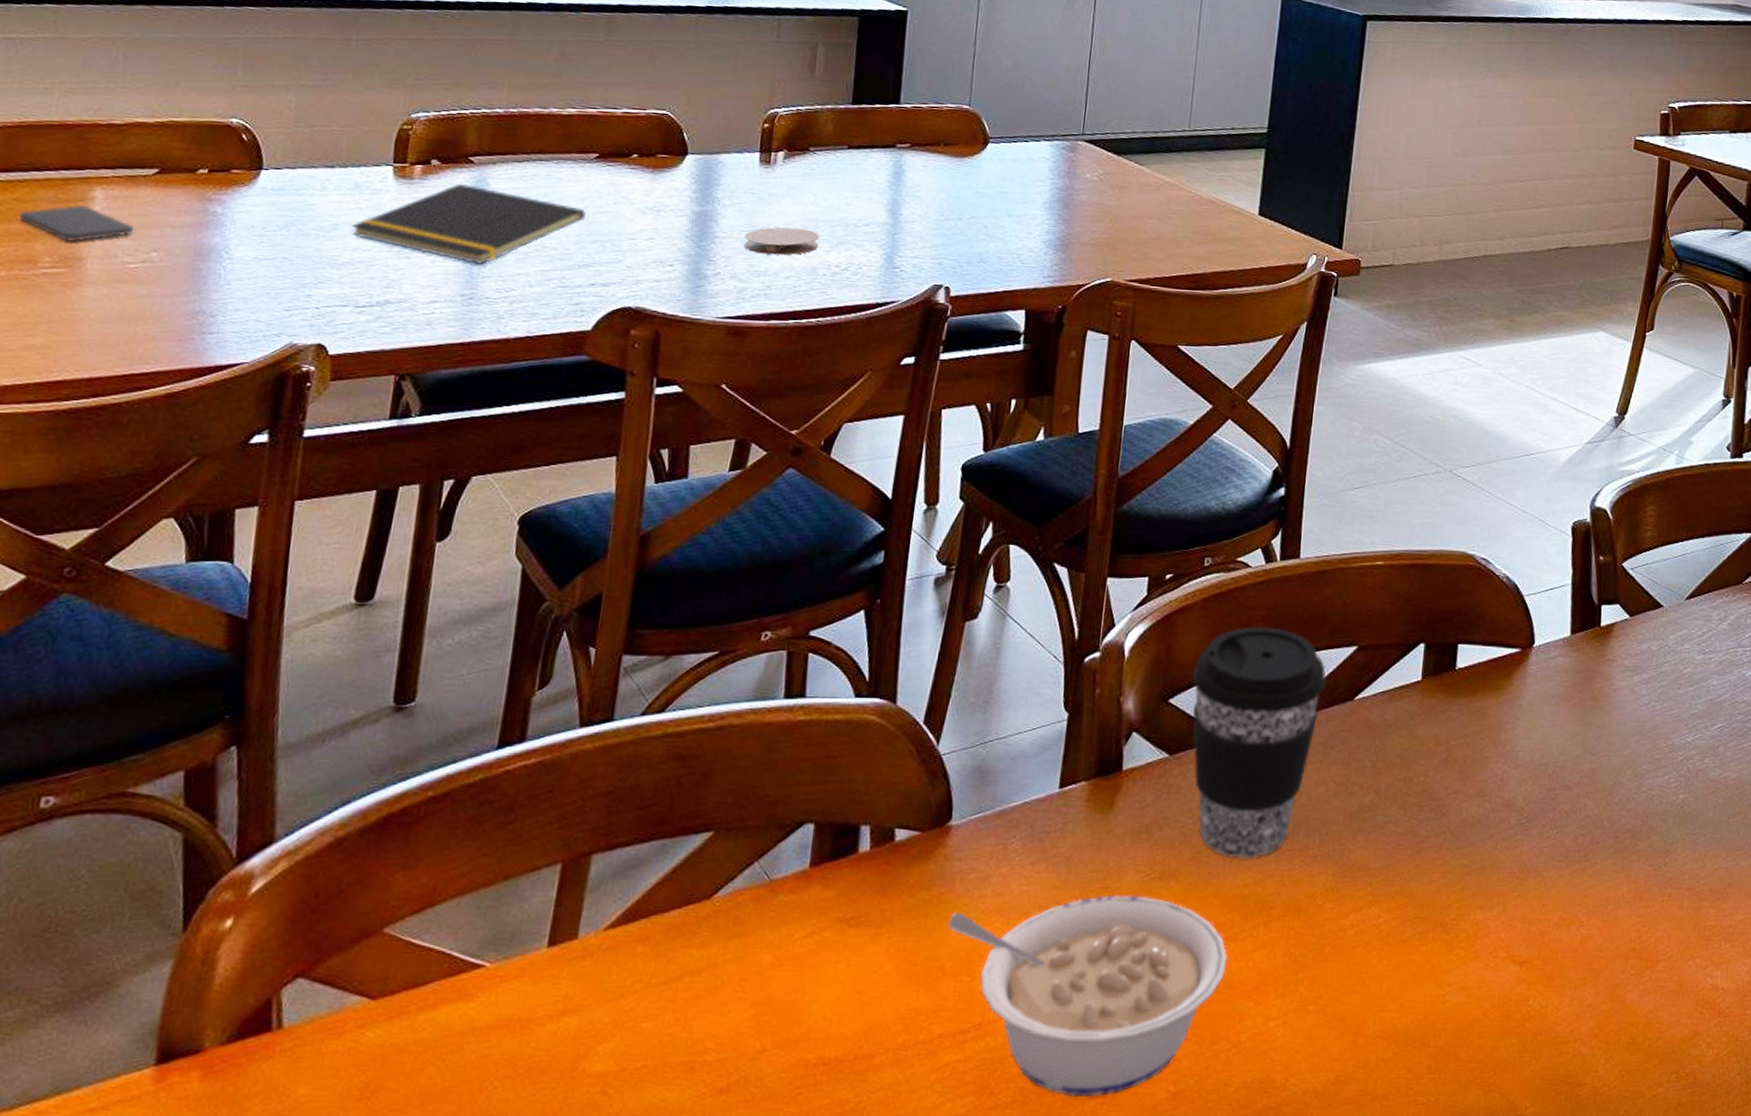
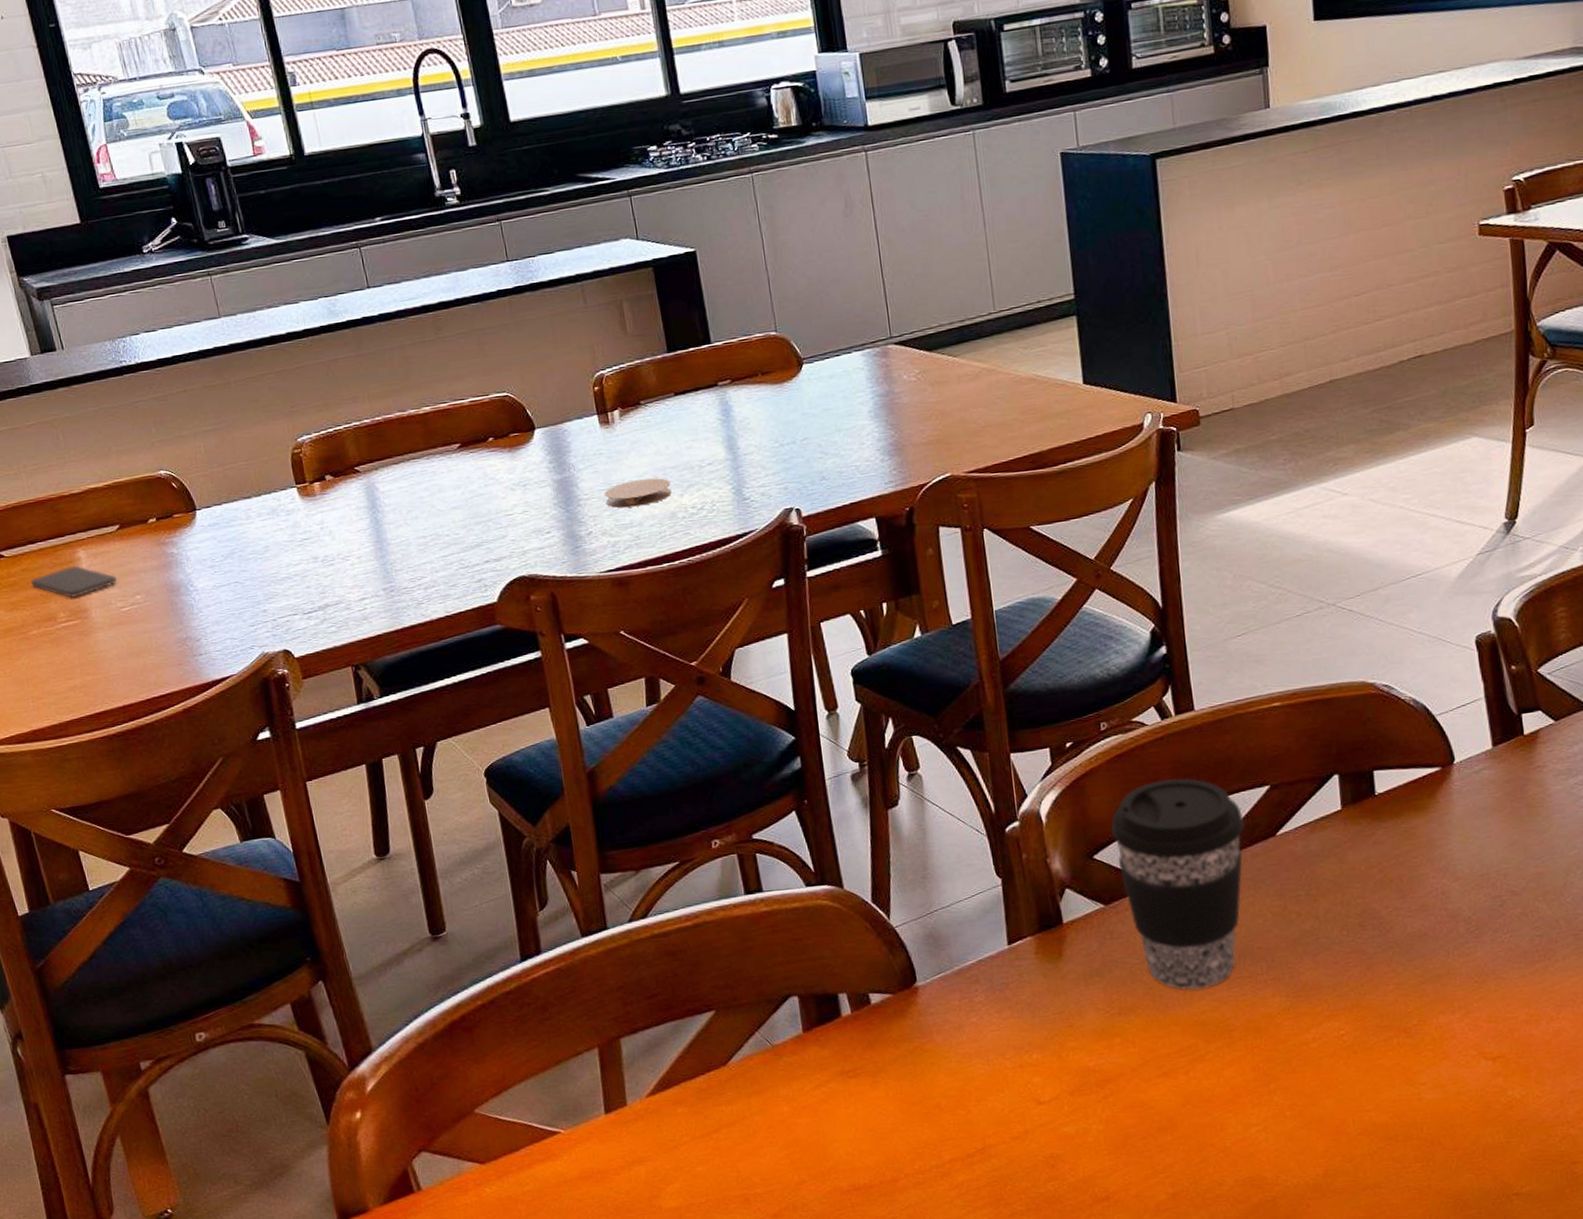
notepad: present [351,184,586,265] -> none [279,491,465,561]
legume: present [948,895,1228,1096] -> none [935,1030,1200,1203]

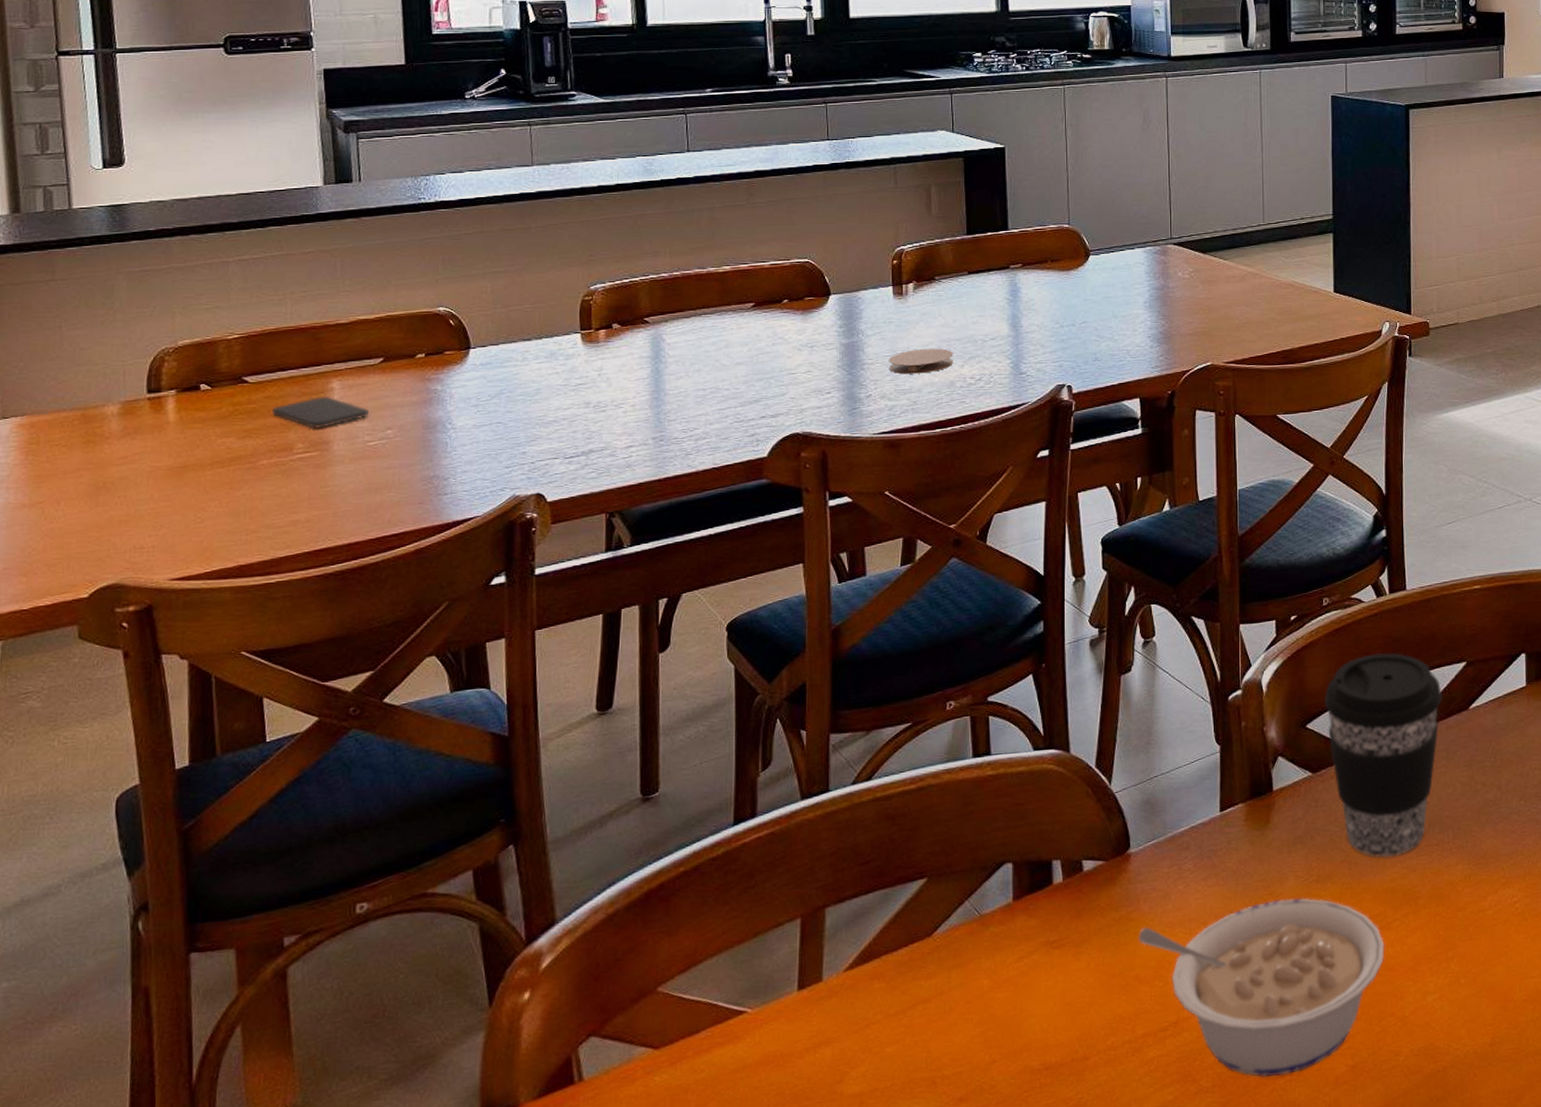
legume: none [935,1030,1200,1203] -> present [1138,898,1385,1077]

